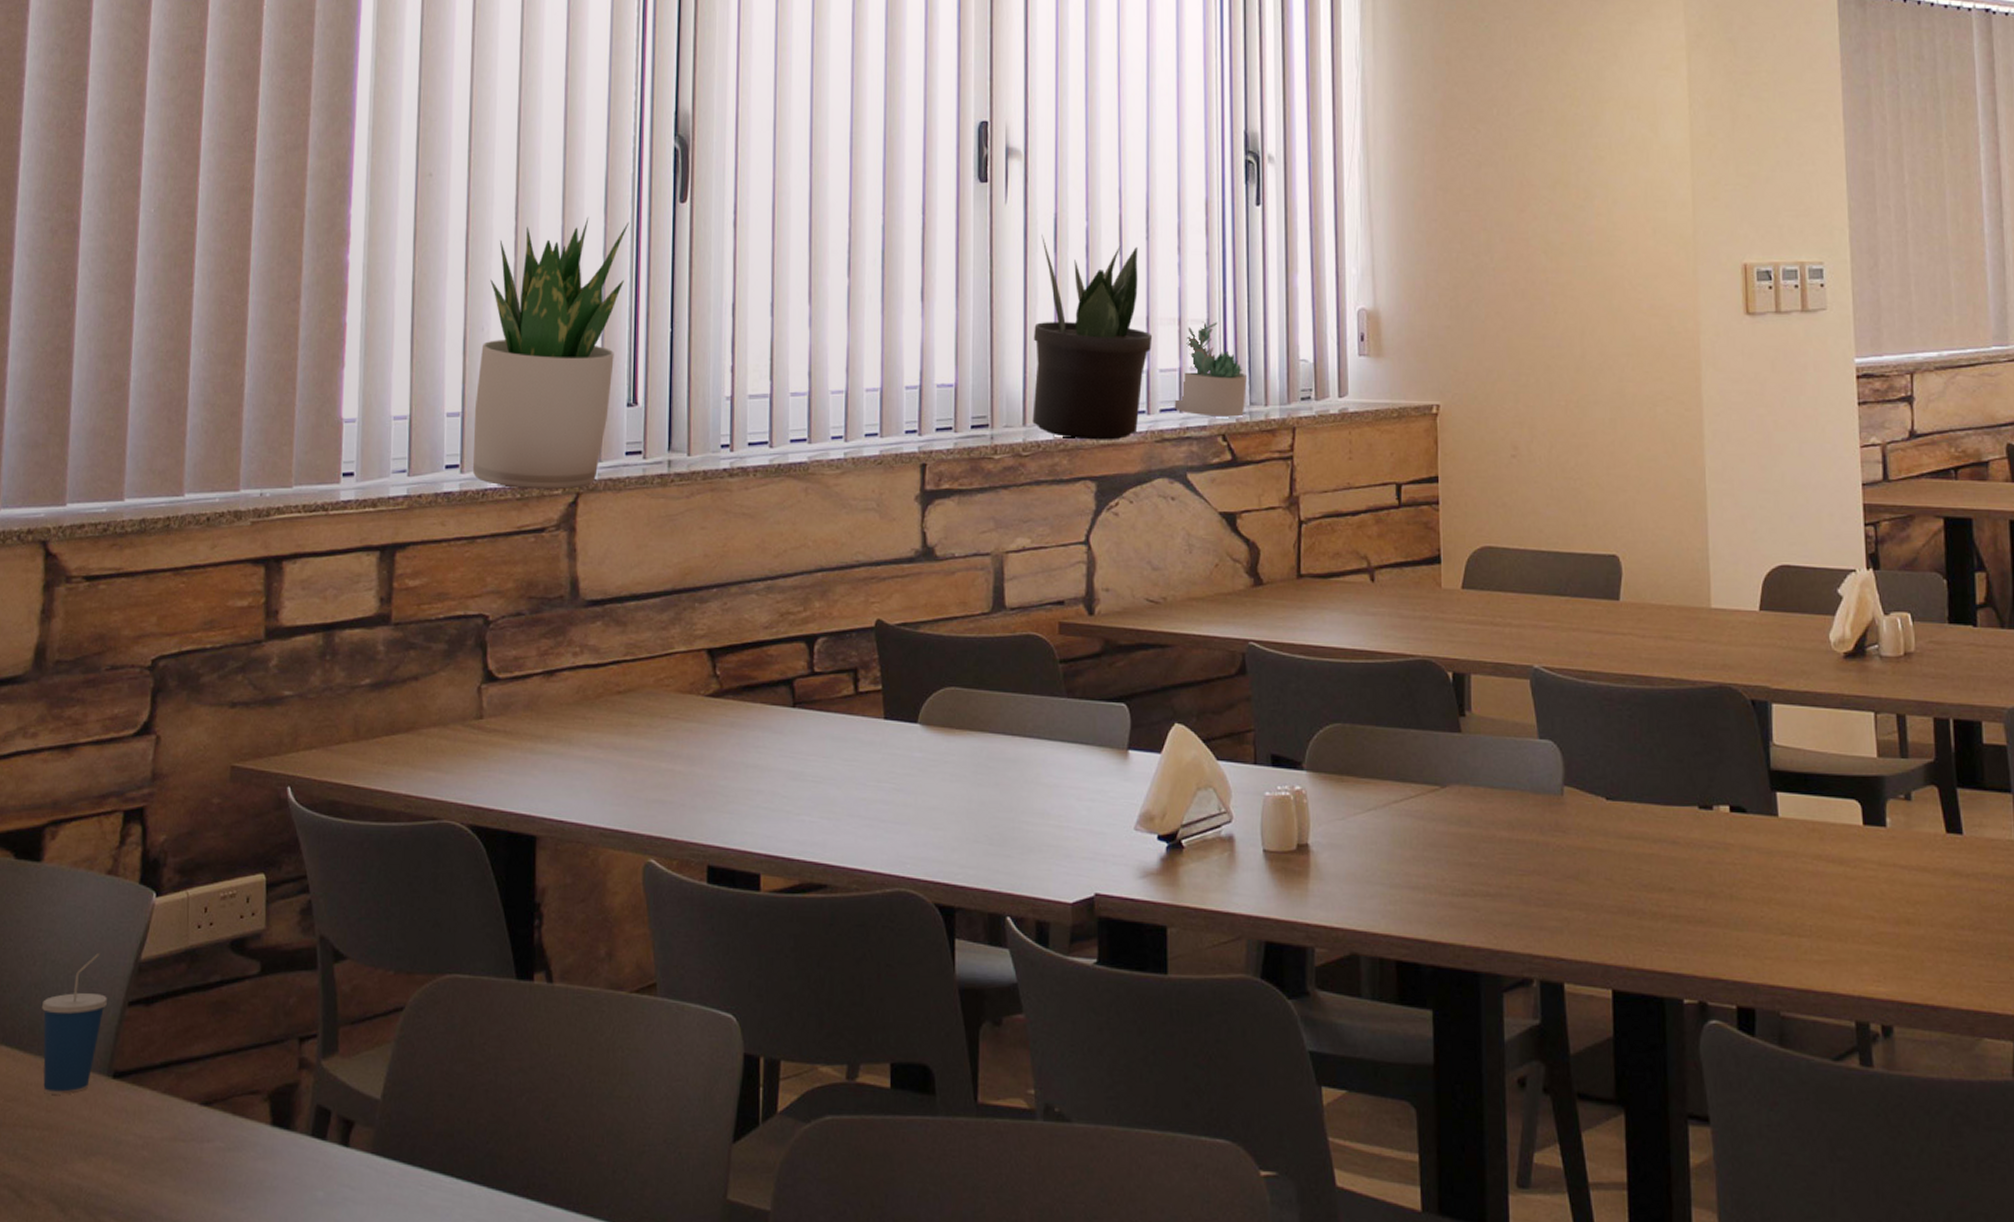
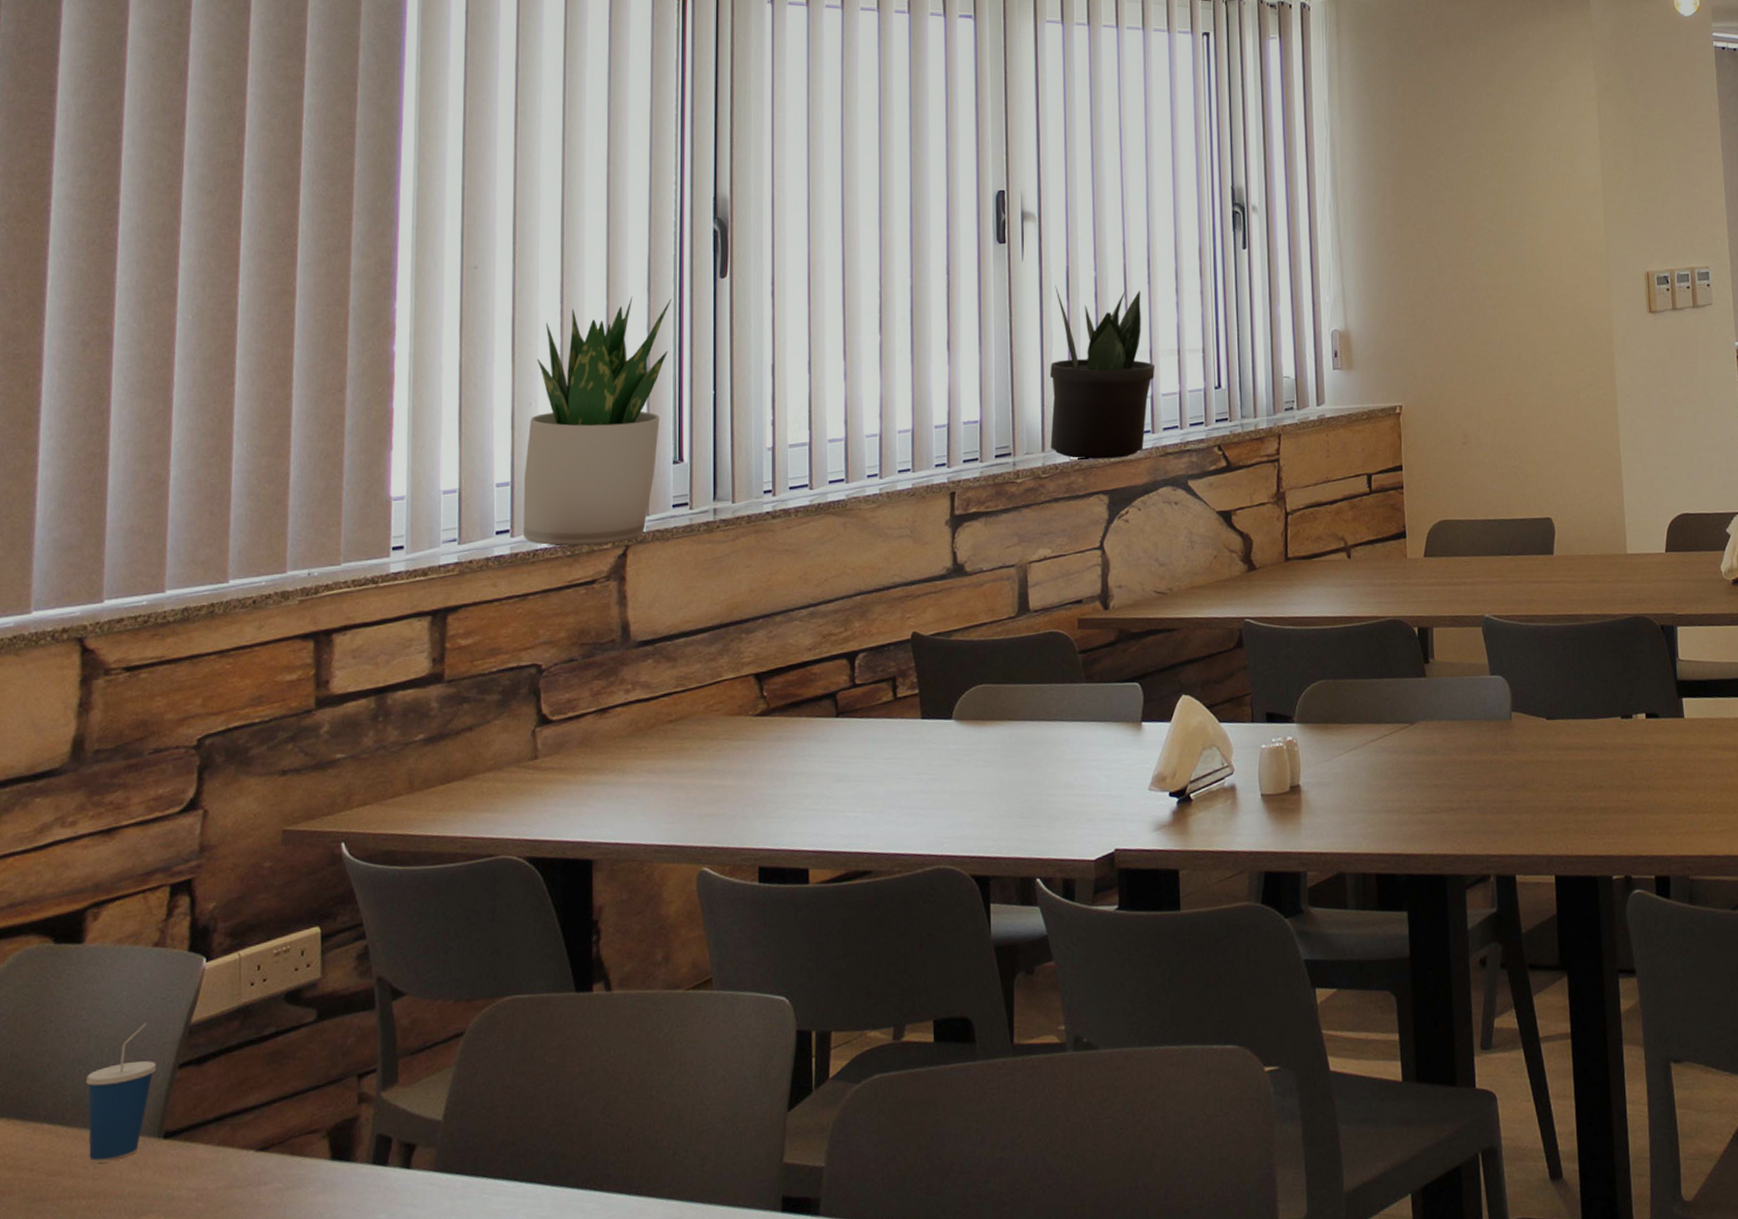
succulent plant: present [1174,322,1247,417] -> none [1175,350,1238,431]

